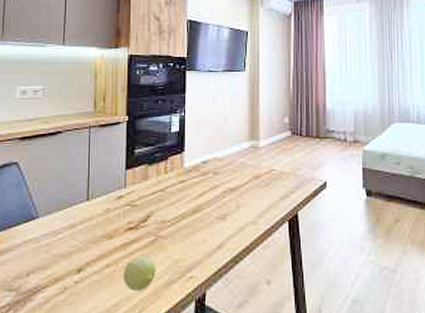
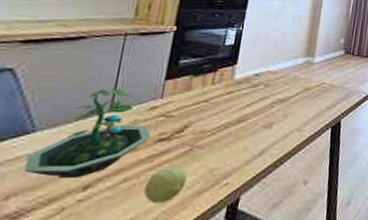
terrarium: none [36,179,122,261] -> present [25,89,151,179]

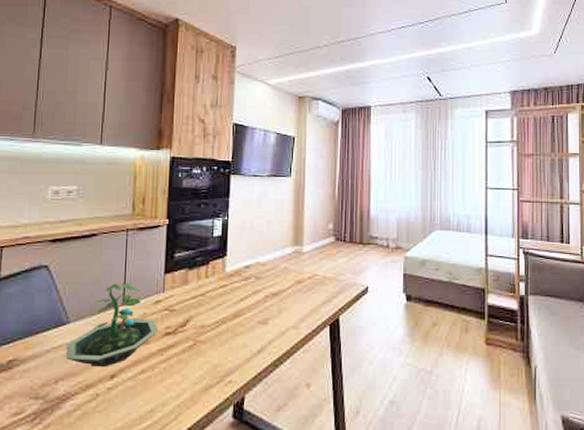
fruit: present [143,166,187,203] -> none [158,361,194,396]

